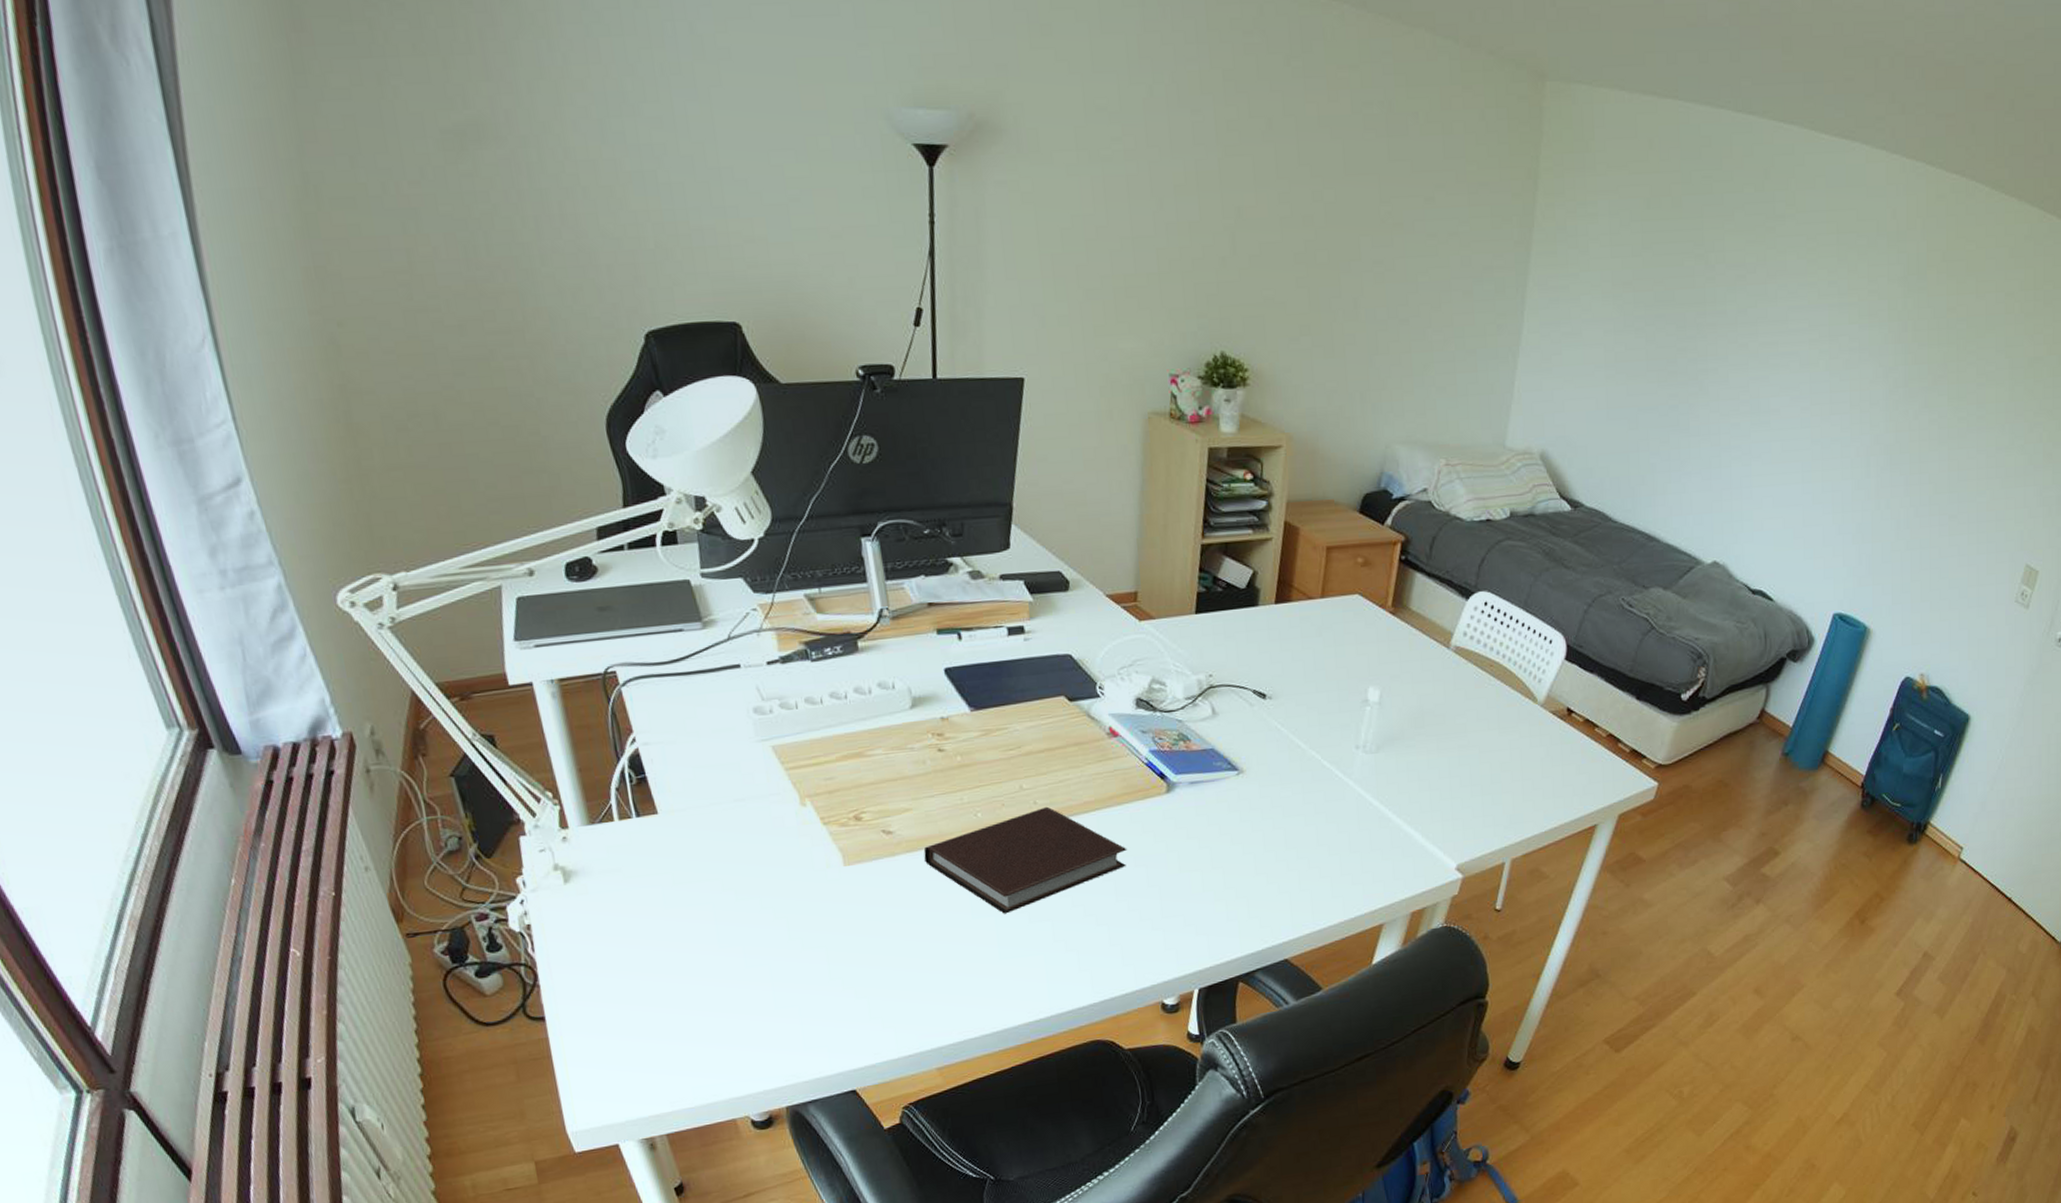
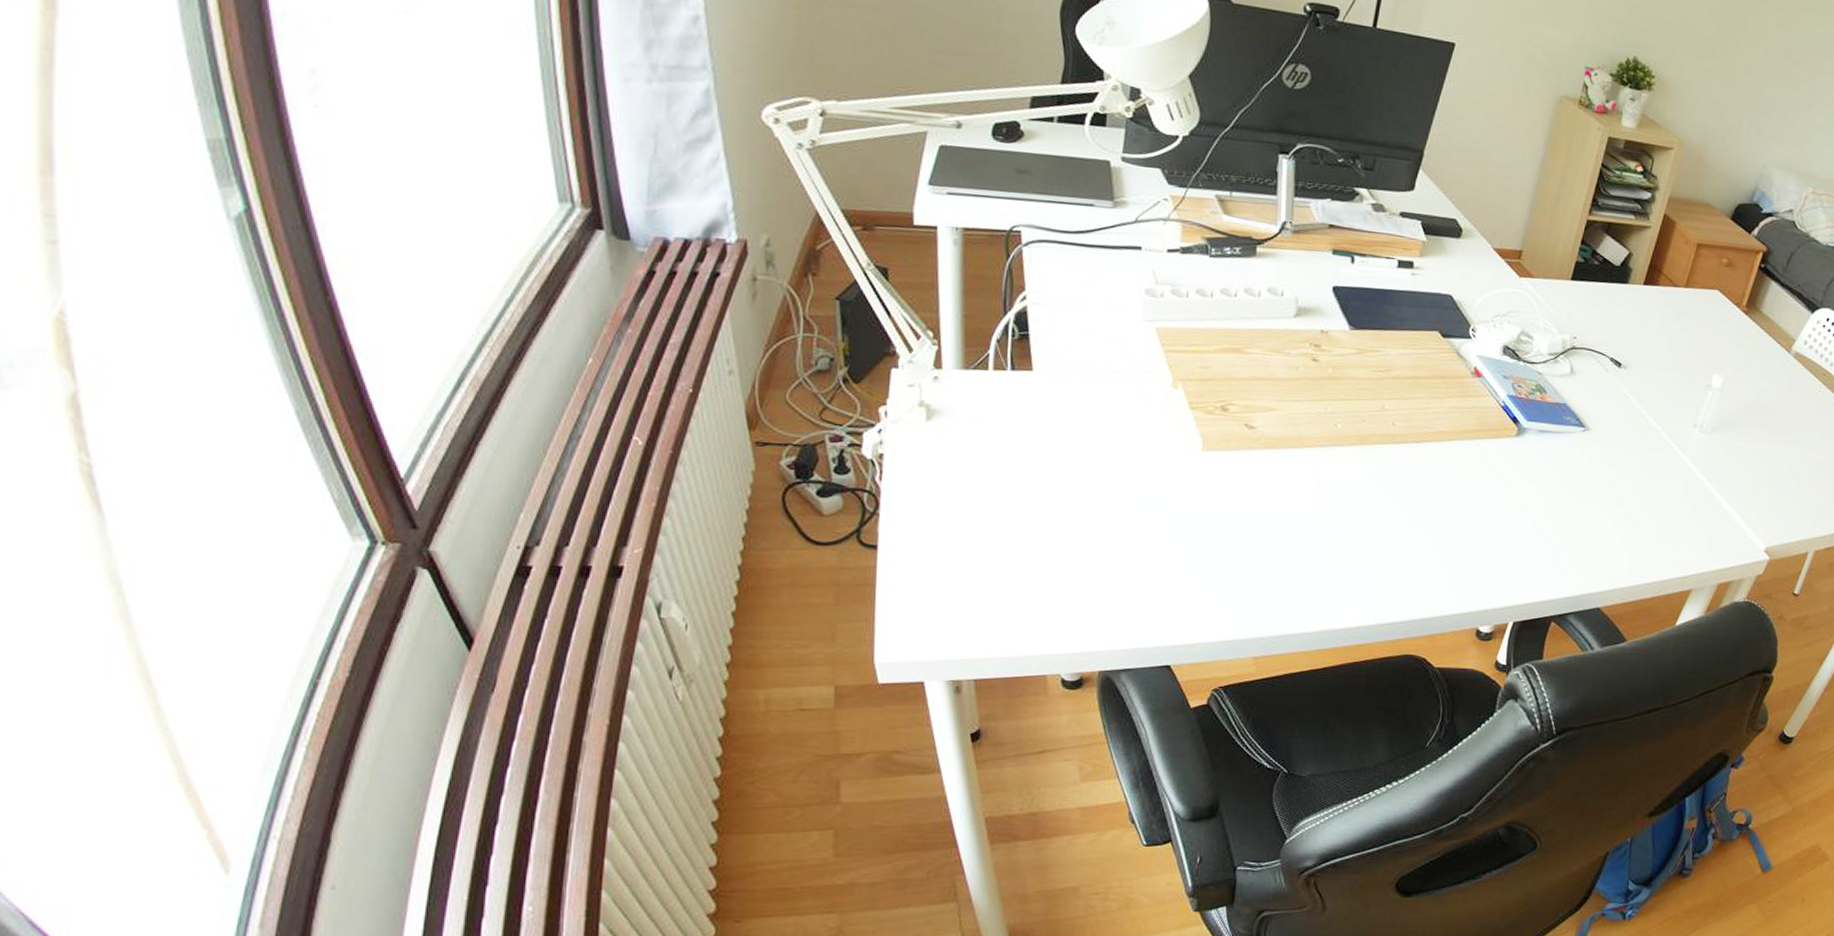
notebook: present [923,806,1127,914] -> none [1280,429,1471,522]

